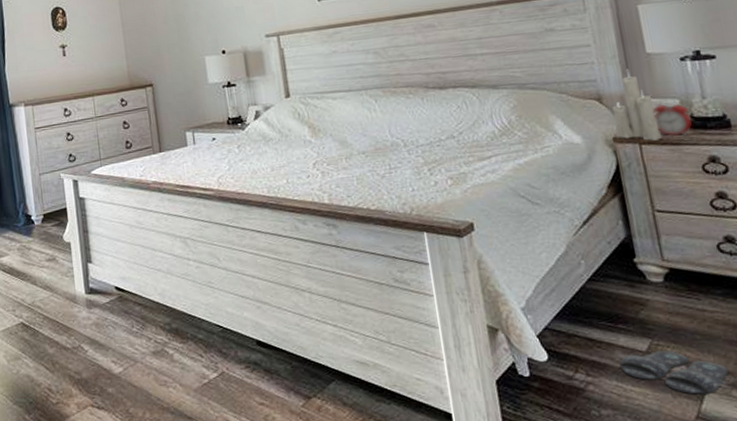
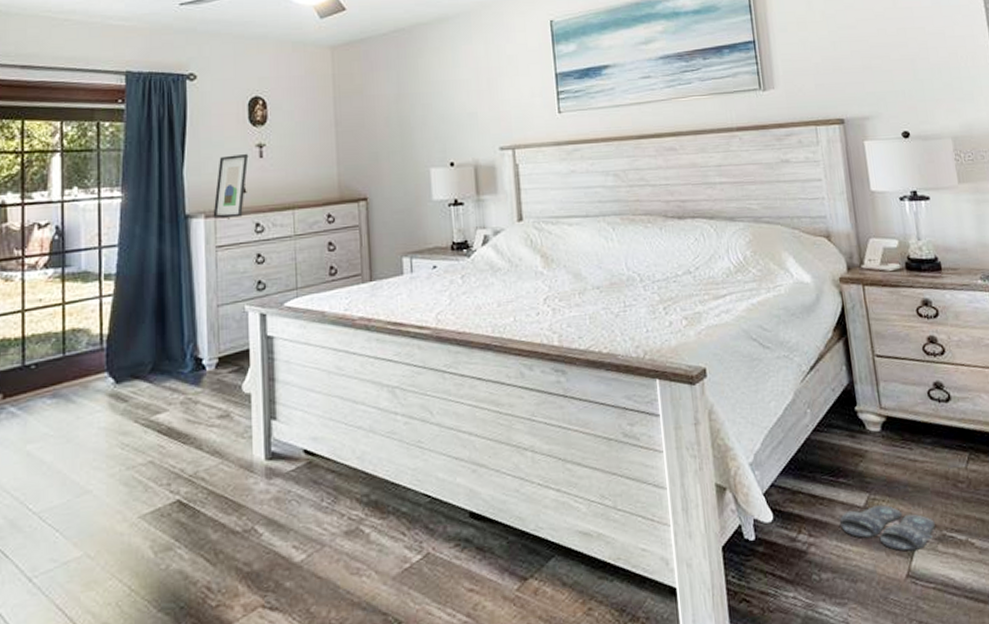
picture frame: none [30,53,55,106] -> present [213,153,249,219]
candle: present [612,69,663,141] -> none [839,206,883,282]
alarm clock: present [653,98,692,136] -> none [875,239,909,278]

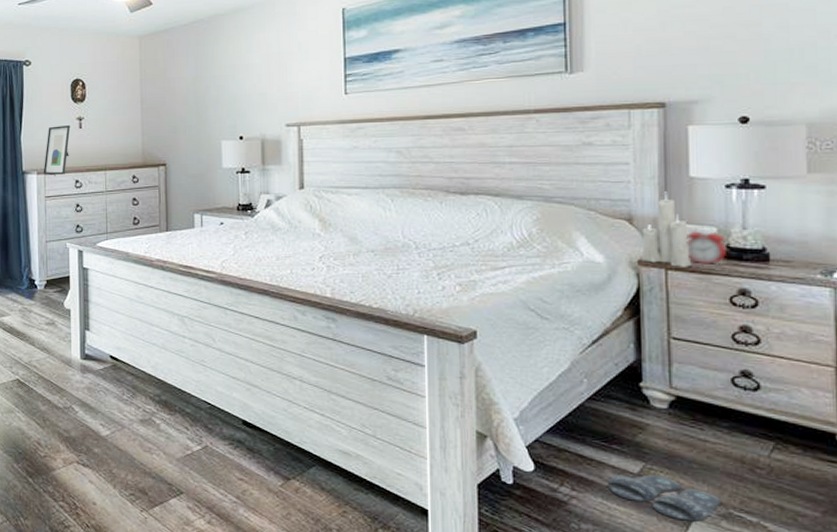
candle: none [839,206,883,282] -> present [641,191,692,267]
alarm clock: none [875,239,909,278] -> present [687,226,726,266]

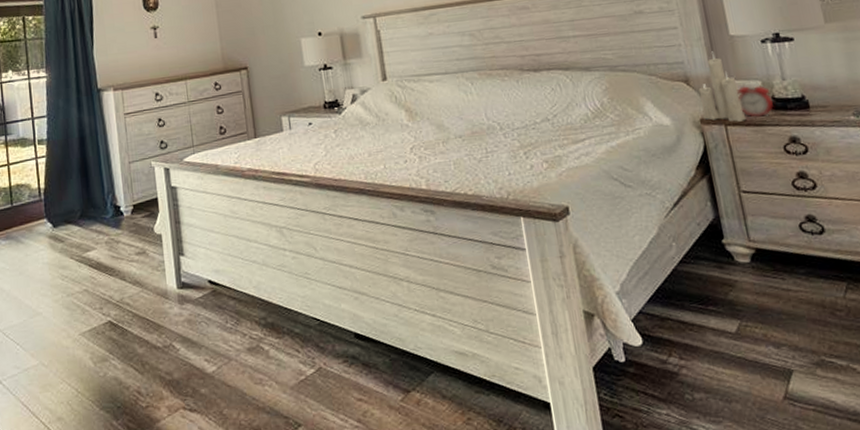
picture frame: present [43,124,71,175] -> none [120,35,146,91]
slippers: present [608,474,721,522] -> none [711,331,813,375]

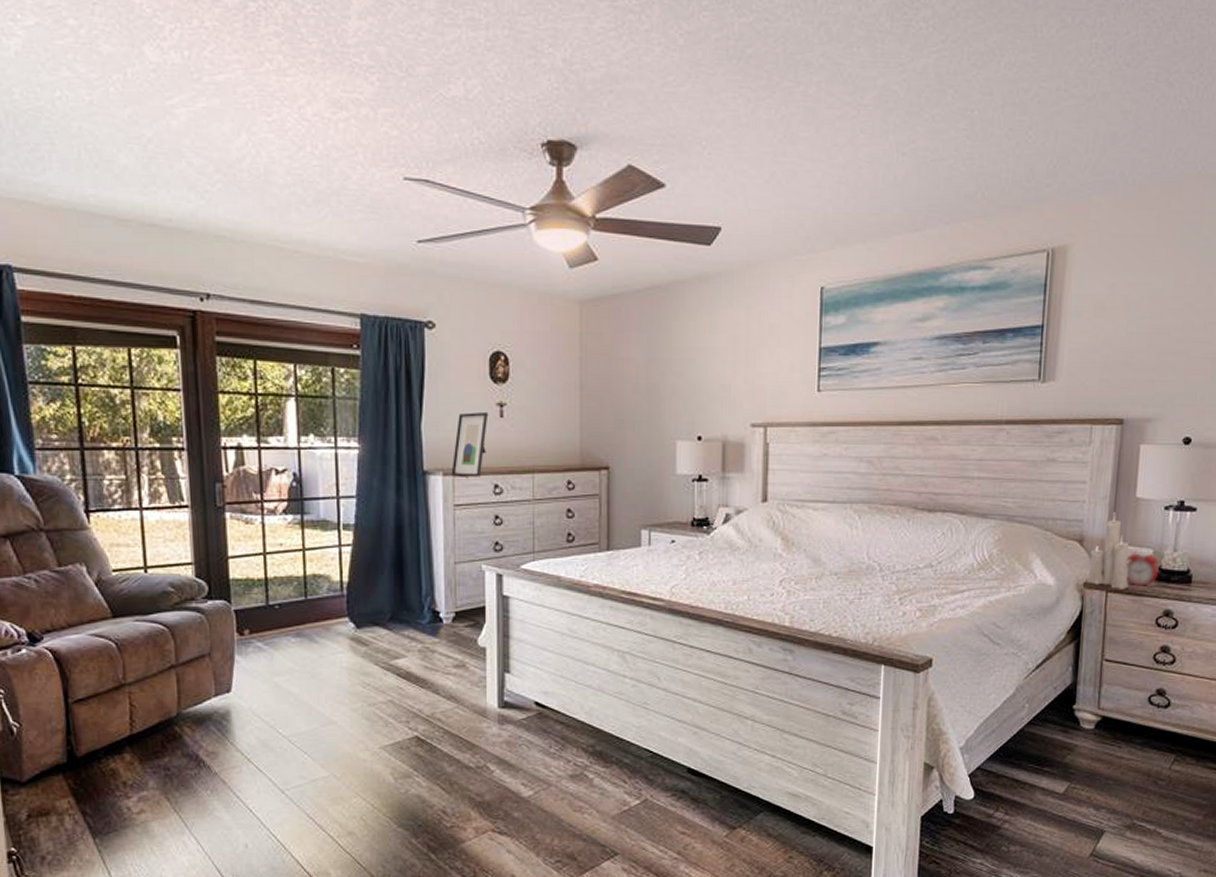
picture frame: none [120,35,146,91] -> present [451,411,489,477]

